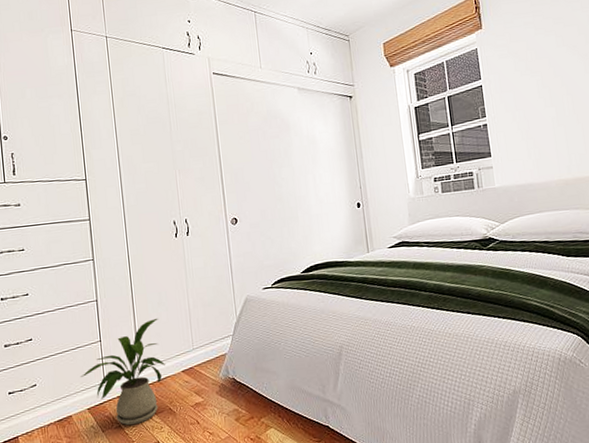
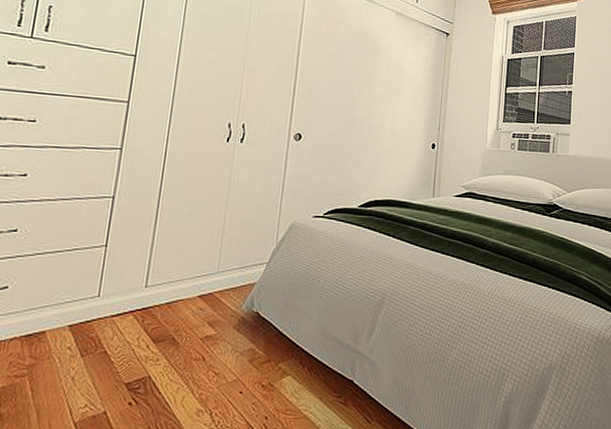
house plant: present [81,319,165,426] -> none [70,230,184,353]

